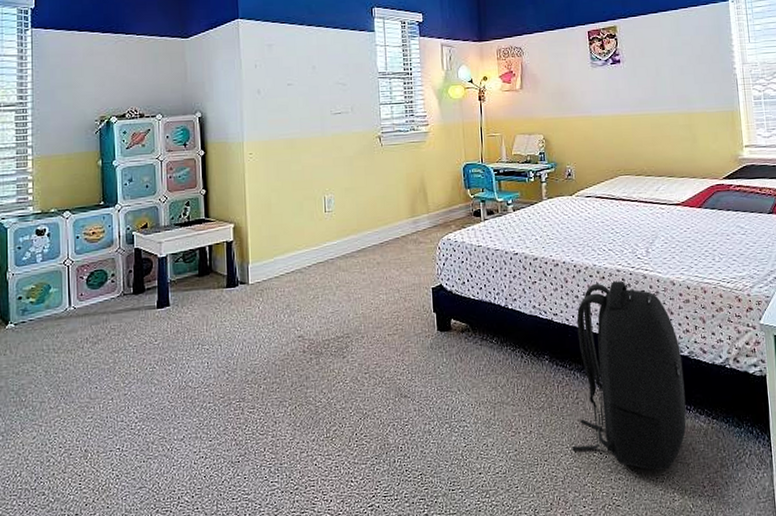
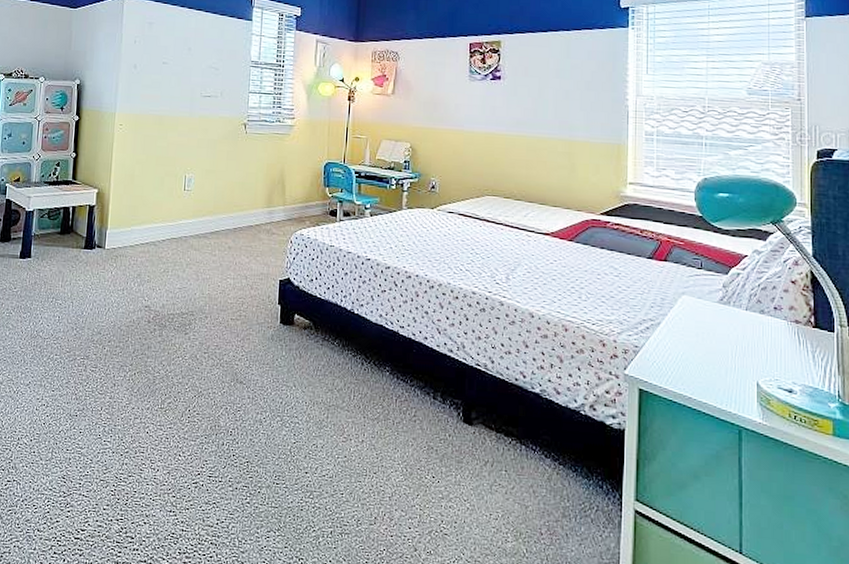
backpack: present [572,281,687,471] -> none [403,303,533,508]

